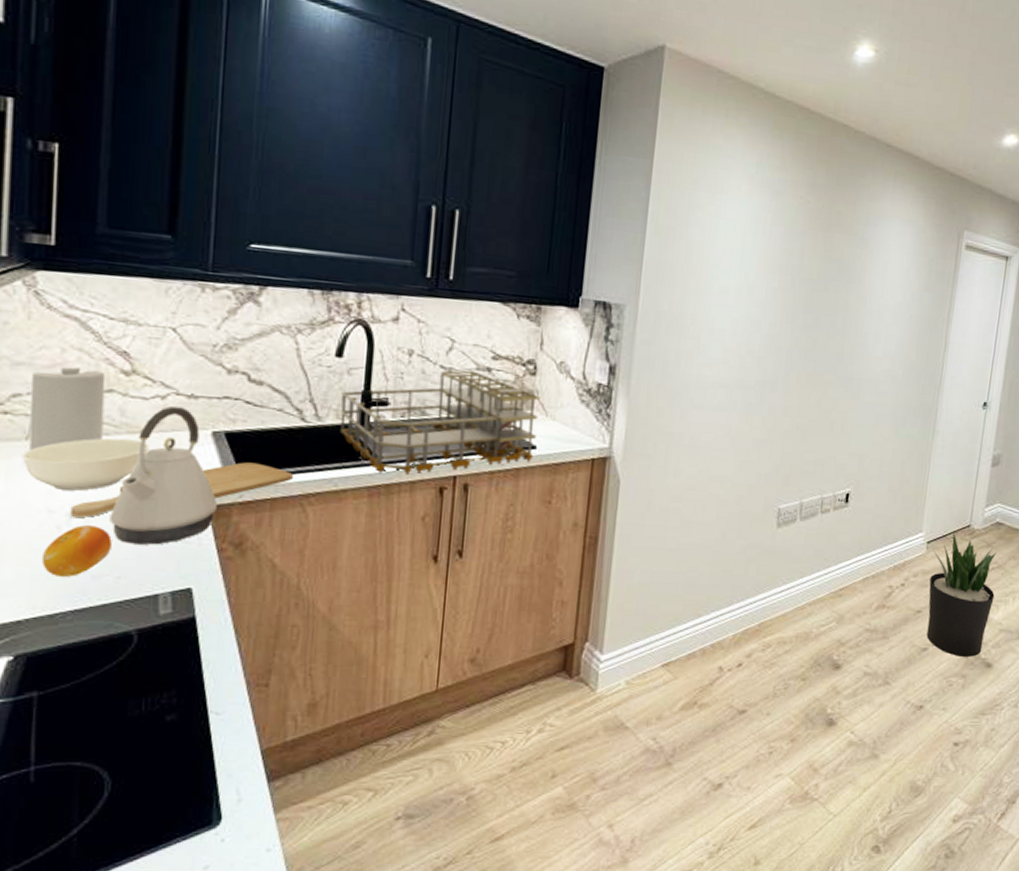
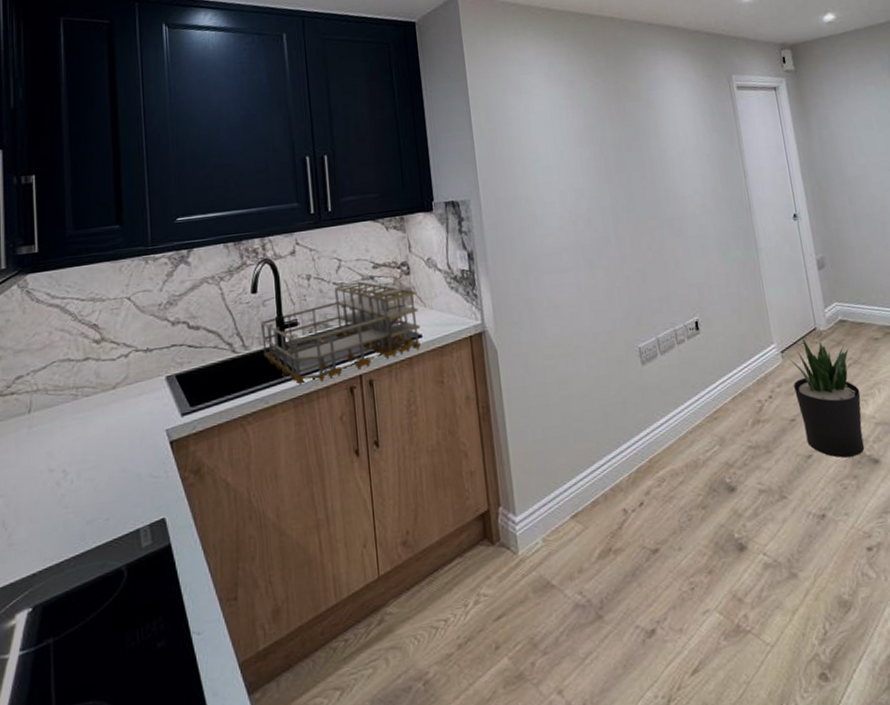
bowl: present [23,438,149,491] -> none [27,395,120,451]
paper towel holder: present [29,367,106,451] -> none [28,344,85,422]
fruit: present [41,525,112,577] -> none [47,476,100,528]
chopping board: present [70,462,293,519] -> none [66,396,232,473]
kettle: present [109,406,218,545] -> none [95,361,178,488]

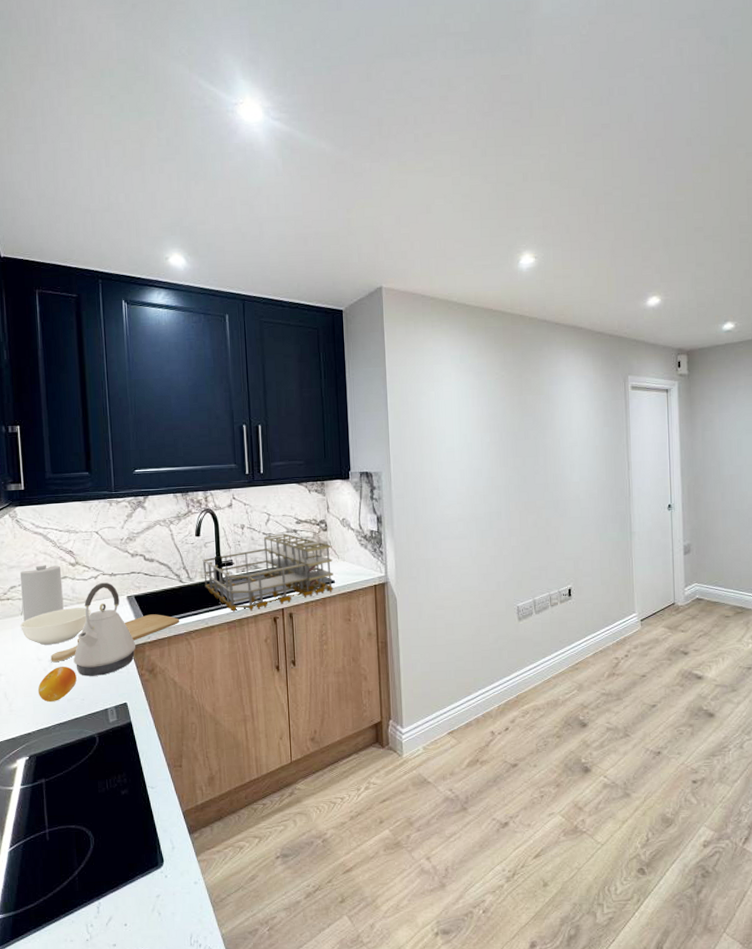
bowl: none [27,395,120,451] -> present [20,607,91,645]
paper towel holder: none [28,344,85,422] -> present [19,565,64,622]
fruit: none [47,476,100,528] -> present [37,666,77,702]
chopping board: none [66,396,232,473] -> present [50,614,179,663]
kettle: none [95,361,178,488] -> present [73,583,136,676]
planter: present [788,339,865,458] -> none [646,611,706,710]

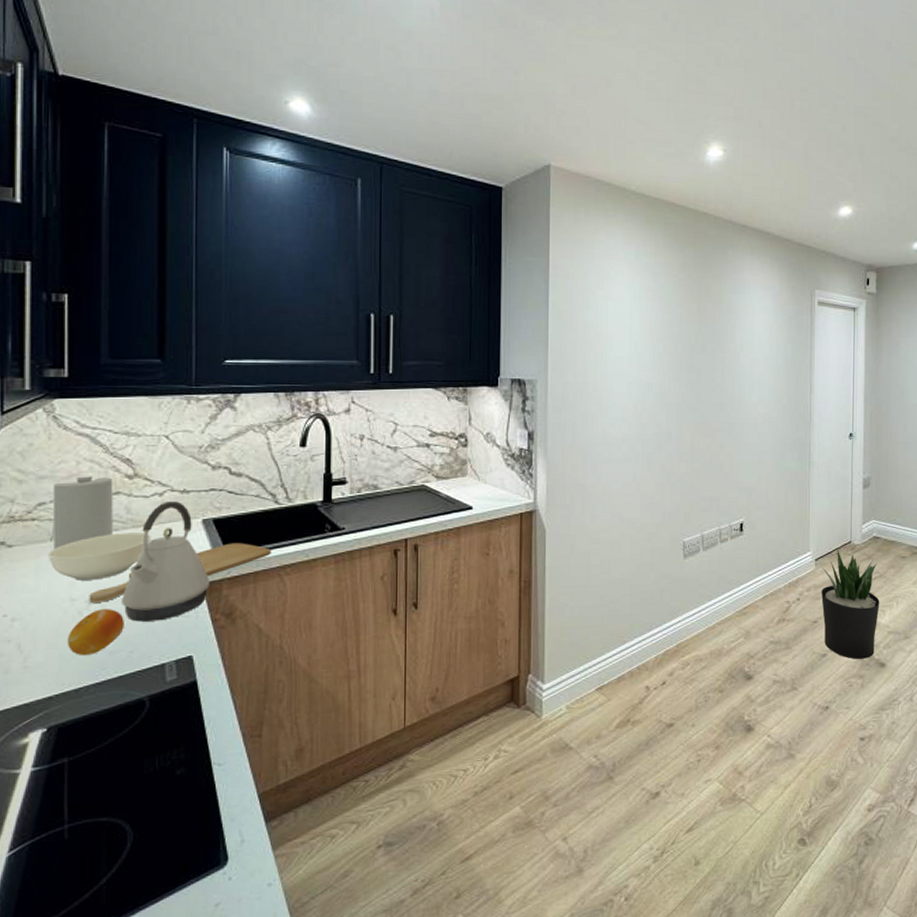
dish rack: present [202,533,333,613] -> none [306,448,472,543]
planter: none [646,611,706,710] -> present [821,550,880,659]

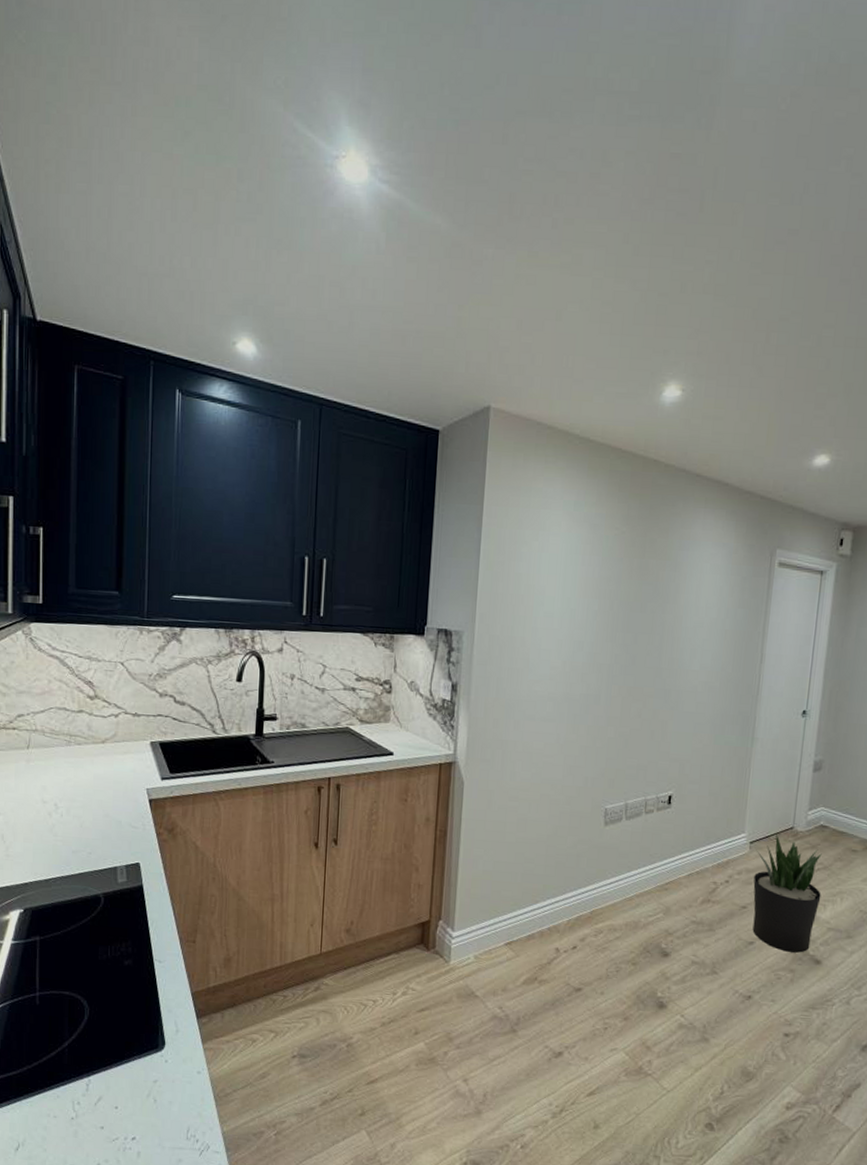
bowl: present [49,533,151,581] -> none [26,747,108,787]
paper towel holder: present [52,476,113,550] -> none [29,694,78,757]
fruit: present [67,609,124,655] -> none [39,813,85,852]
chopping board: present [89,543,271,604] -> none [57,765,208,808]
kettle: present [121,501,211,622] -> none [83,723,156,829]

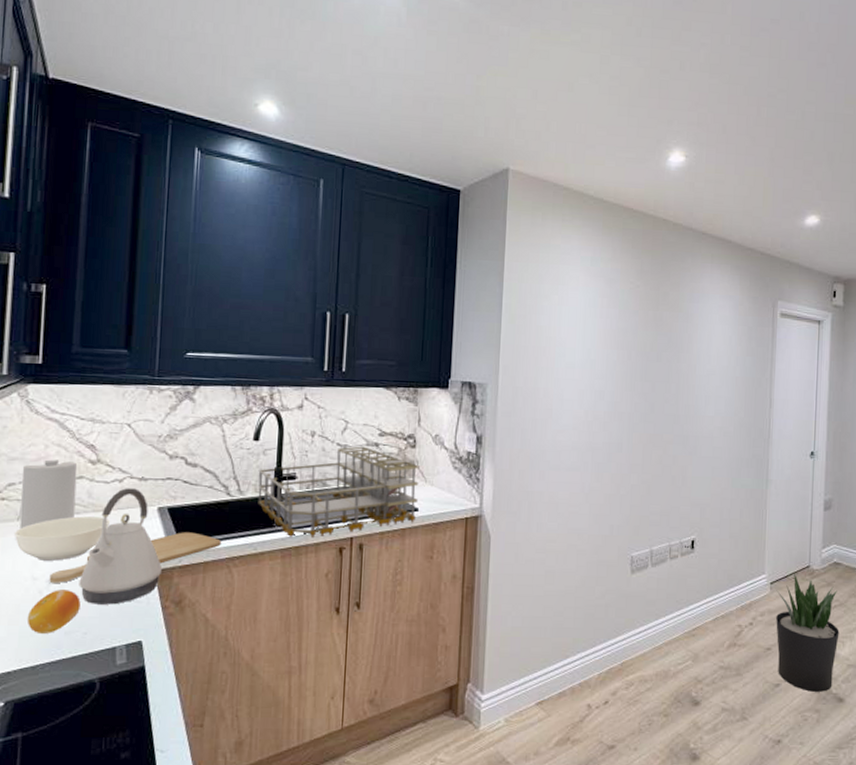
bowl: none [26,747,108,787] -> present [15,516,110,561]
paper towel holder: none [29,694,78,757] -> present [20,459,78,530]
fruit: none [39,813,85,852] -> present [27,590,81,633]
chopping board: none [57,765,208,808] -> present [49,532,221,584]
kettle: none [83,723,156,829] -> present [79,488,163,605]
dish rack: none [241,690,395,777] -> present [257,446,420,539]

